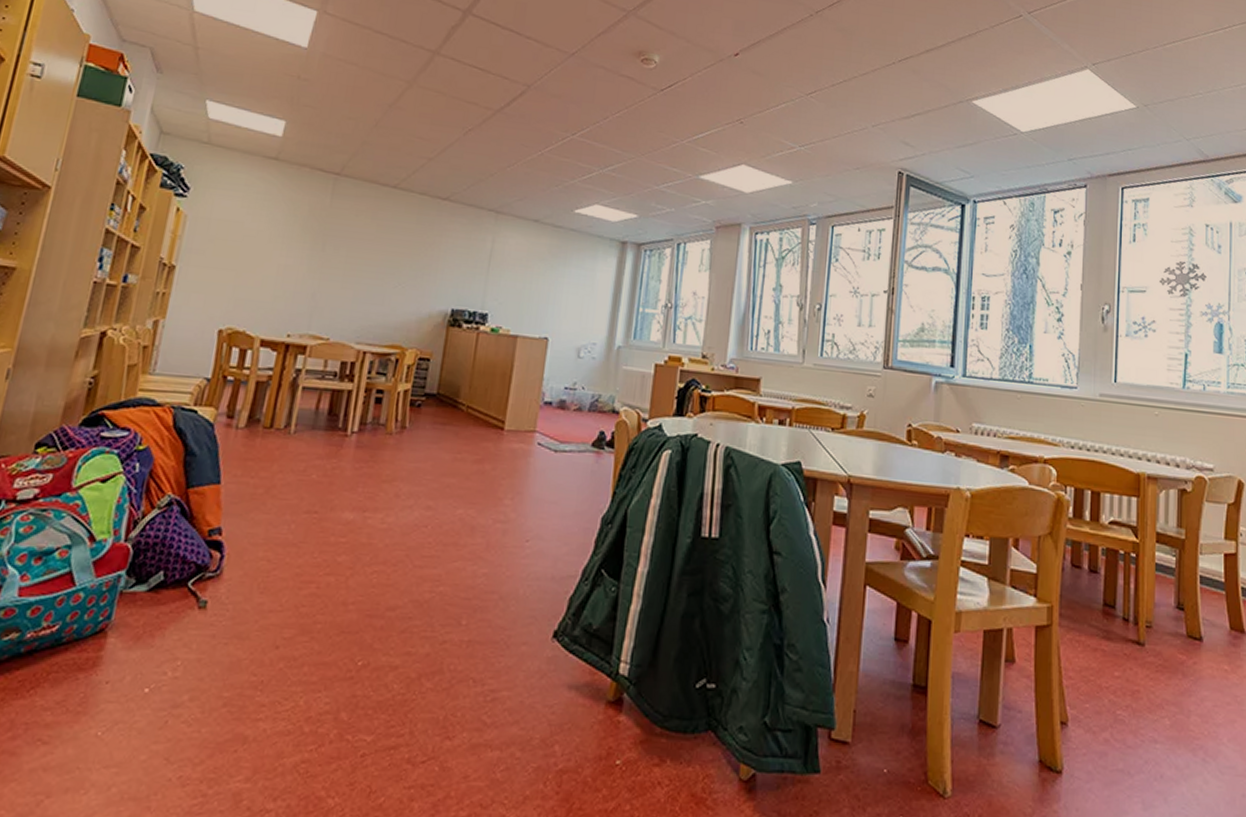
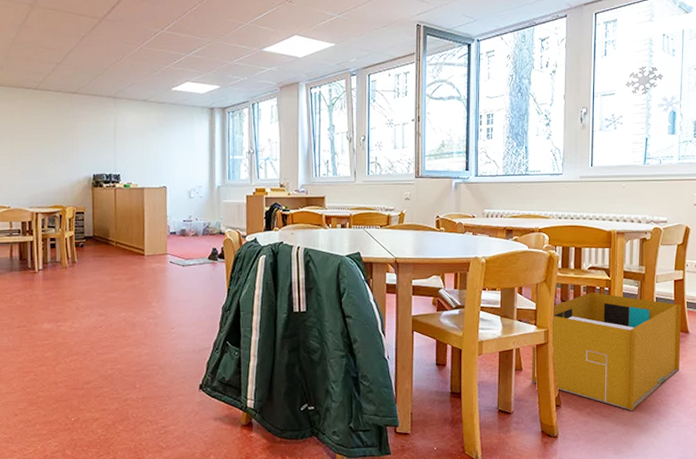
storage bin: none [1026,557,1235,744] -> present [531,292,682,411]

